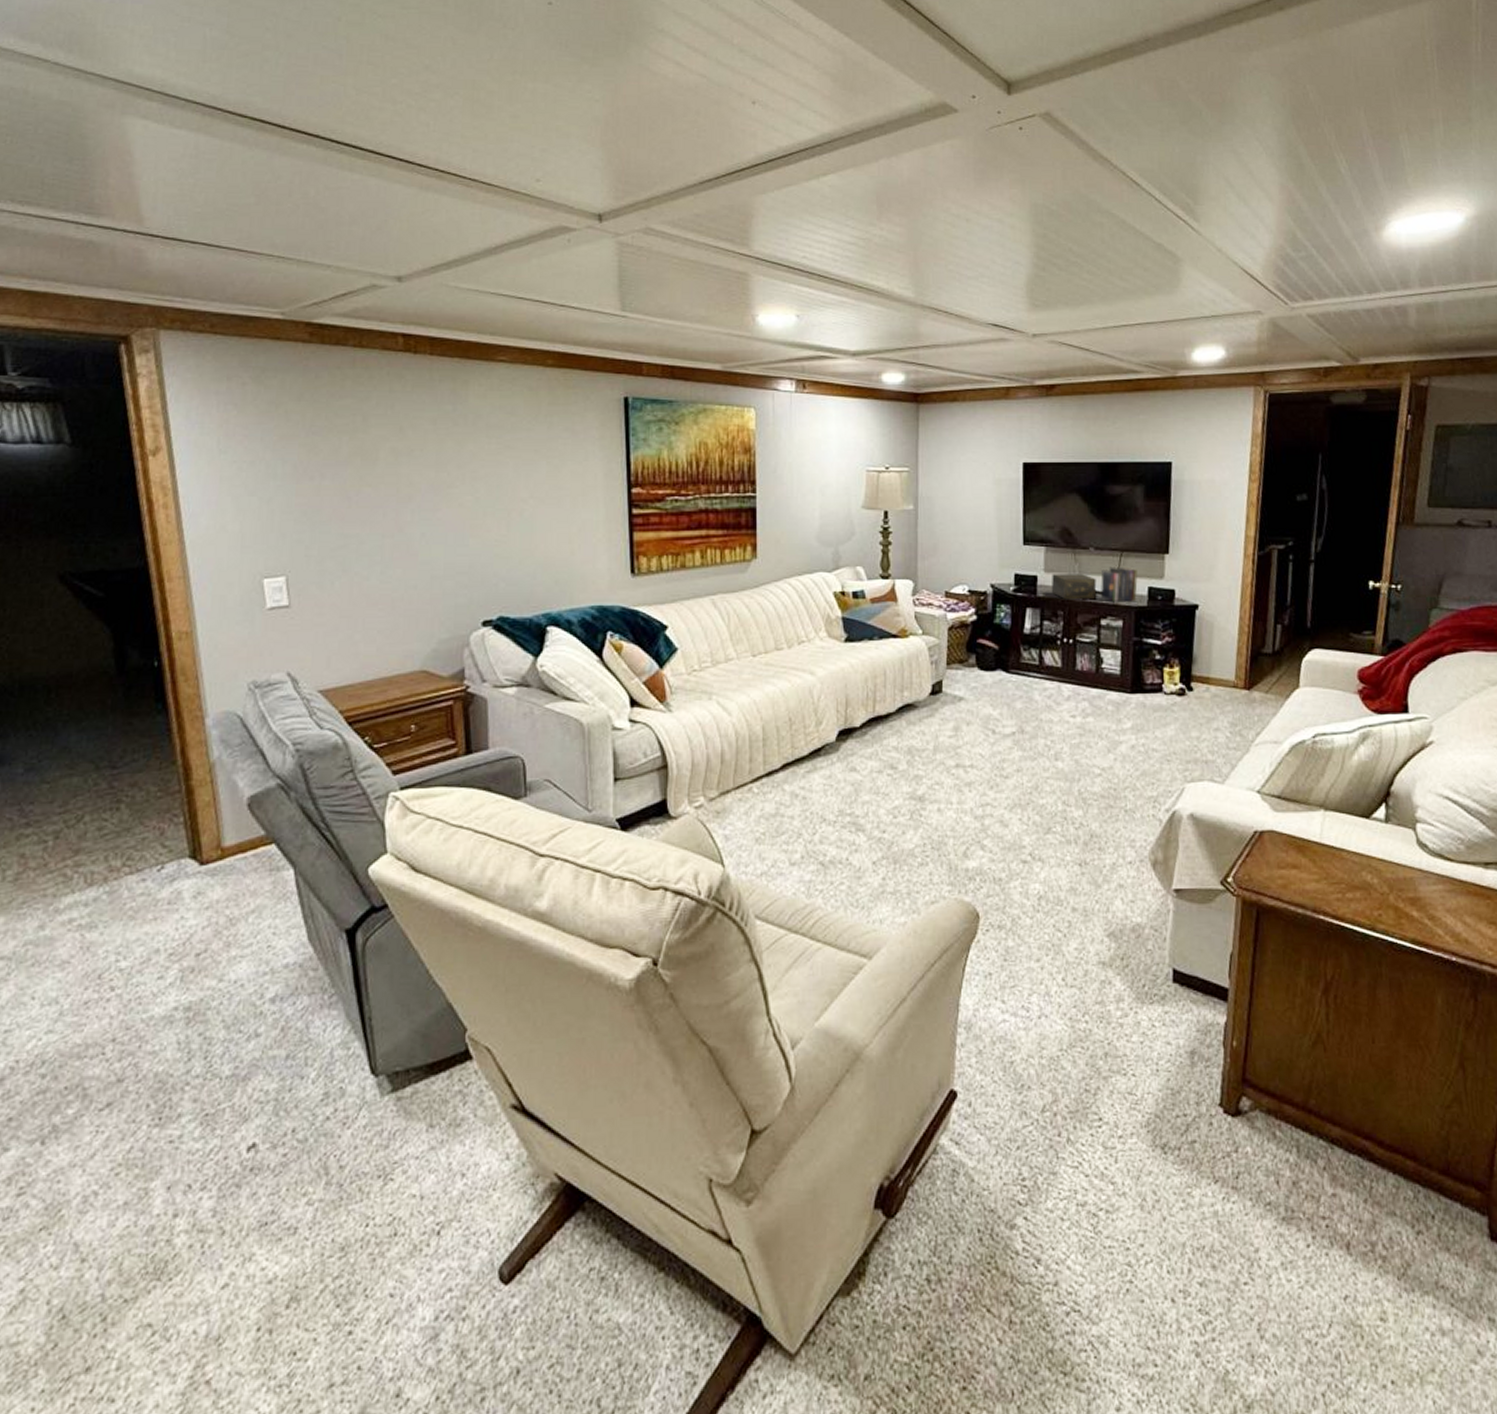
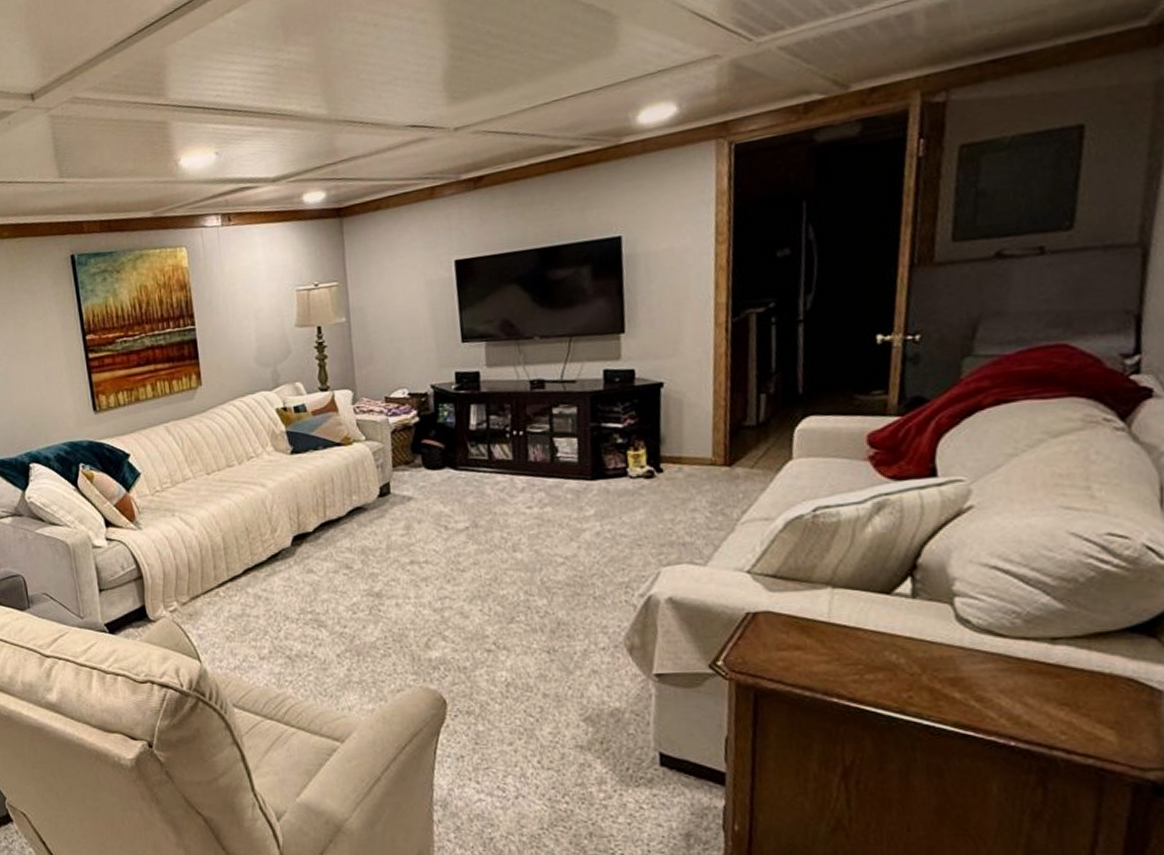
decorative box: present [1051,574,1097,600] -> none [495,364,545,392]
books: present [1101,566,1138,603] -> none [549,351,591,390]

